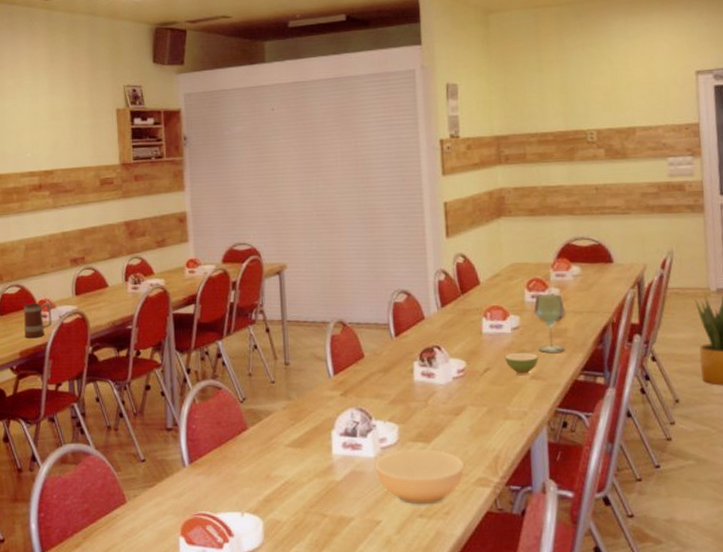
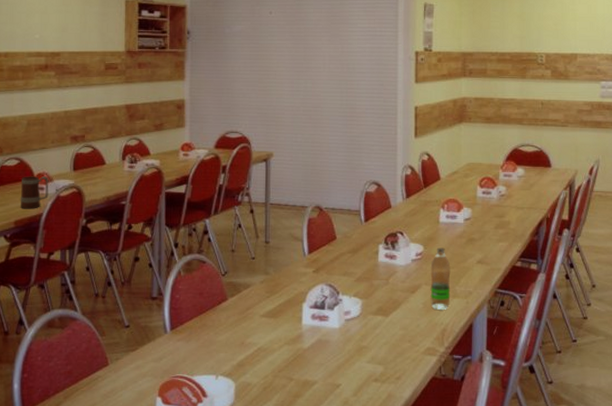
bowl: present [375,449,465,505] -> none [339,322,416,371]
bottle: none [475,362,502,434] -> present [430,247,451,310]
bowl: present [504,352,539,376] -> none [456,240,485,260]
wine glass: present [533,294,567,353] -> none [484,191,510,241]

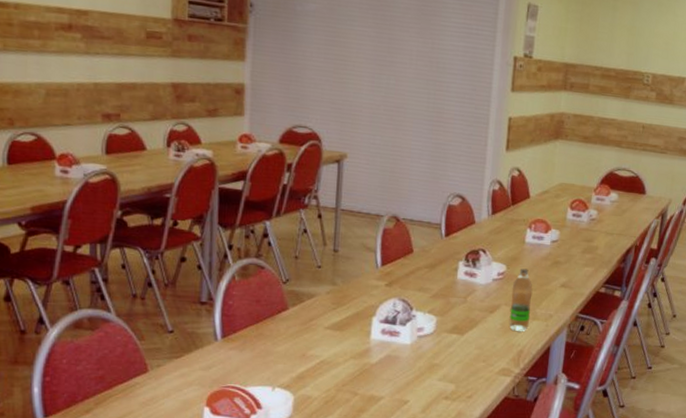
beer mug: present [20,176,49,209] -> none [37,155,75,195]

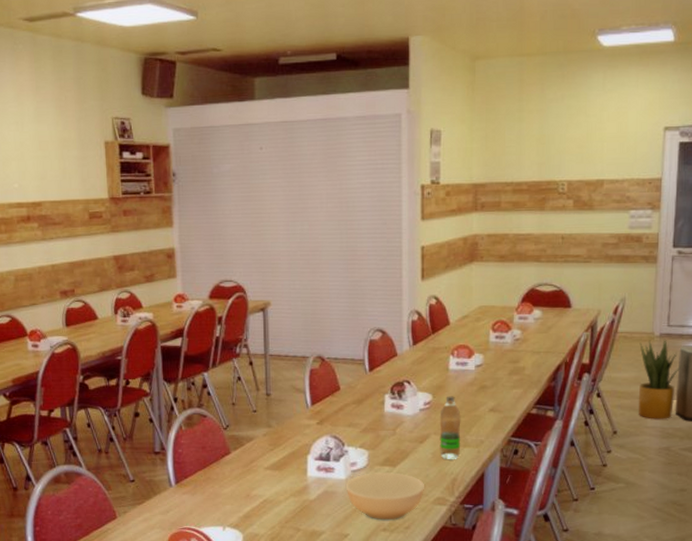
bowl: none [410,339,492,389] -> present [345,472,425,521]

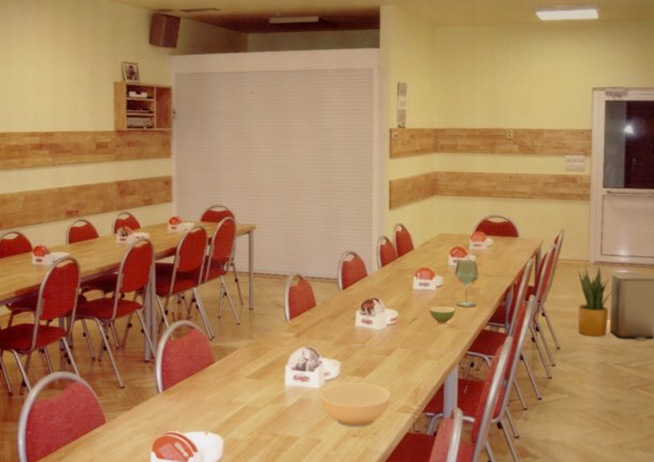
bottle: present [439,396,461,459] -> none [404,313,424,371]
bowl: none [467,387,497,409] -> present [429,306,455,325]
wine glass: none [496,335,526,388] -> present [454,260,480,307]

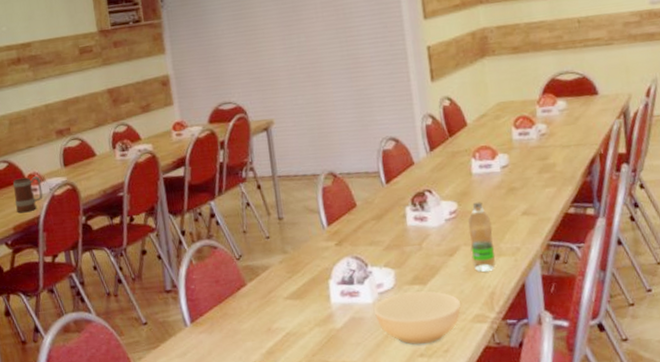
beer mug: none [20,249,46,280] -> present [13,176,43,213]
bottle: none [404,313,424,371] -> present [468,202,496,272]
bowl: present [429,306,455,325] -> none [495,189,529,213]
wine glass: present [454,260,480,307] -> none [521,130,555,188]

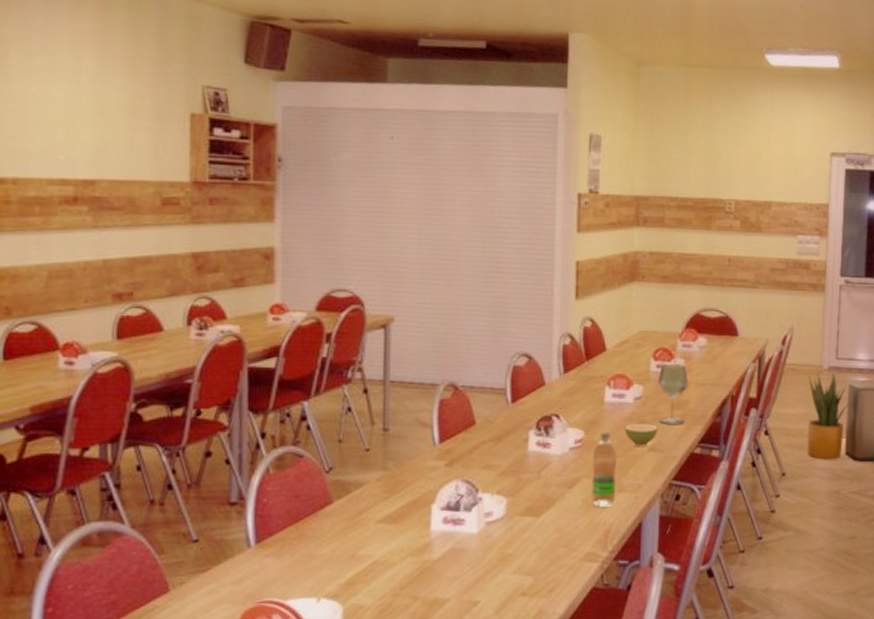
beer mug: present [13,176,43,213] -> none [38,346,81,391]
bowl: present [373,291,461,345] -> none [477,524,574,583]
bowl: none [495,189,529,213] -> present [624,423,658,447]
wine glass: none [521,130,555,188] -> present [658,364,690,424]

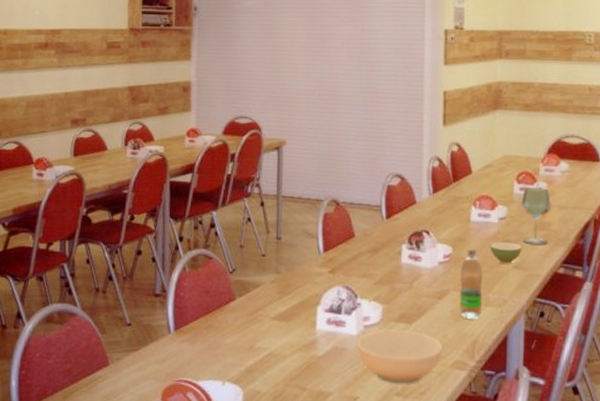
bowl: none [477,524,574,583] -> present [357,329,443,384]

